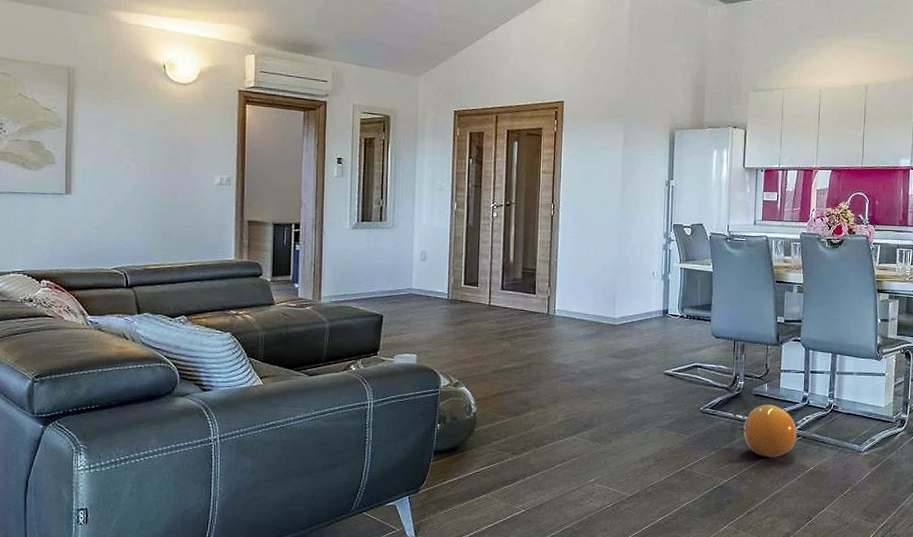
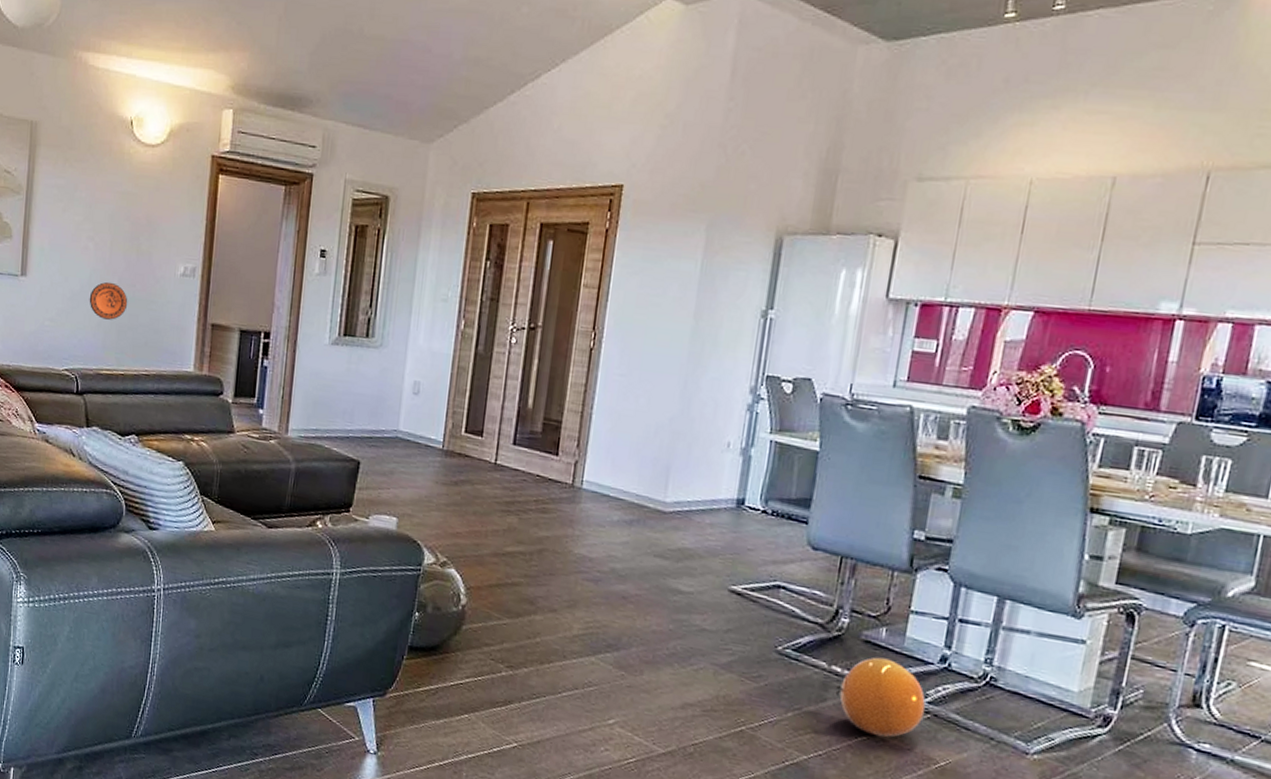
decorative plate: none [133,194,171,224] -> present [89,281,128,320]

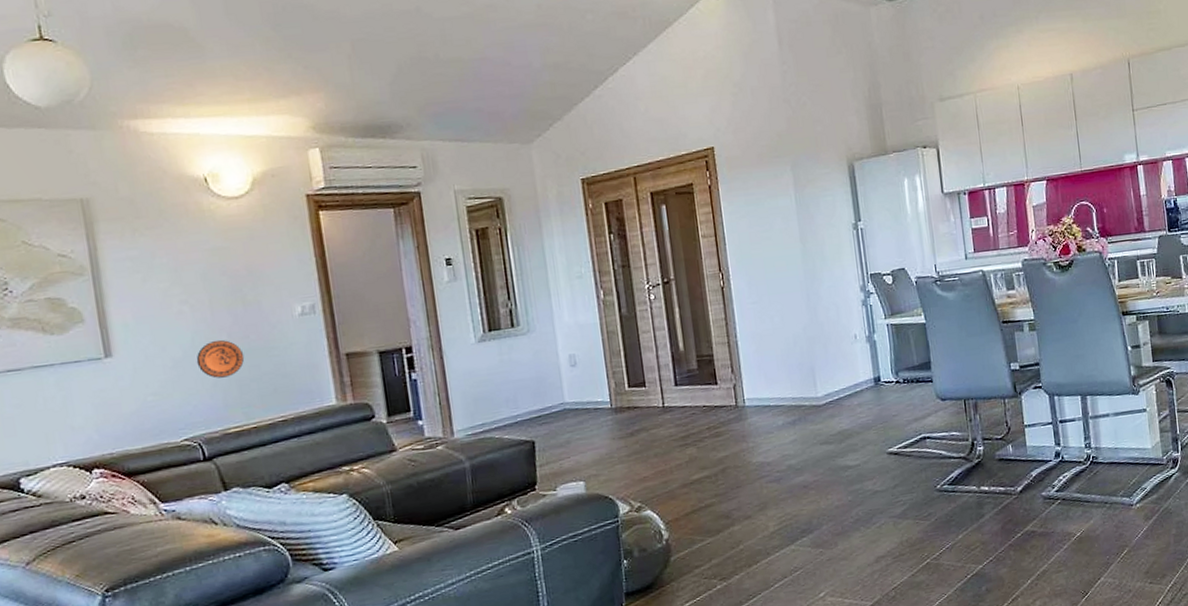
ball: present [835,656,926,738] -> none [988,467,1056,531]

